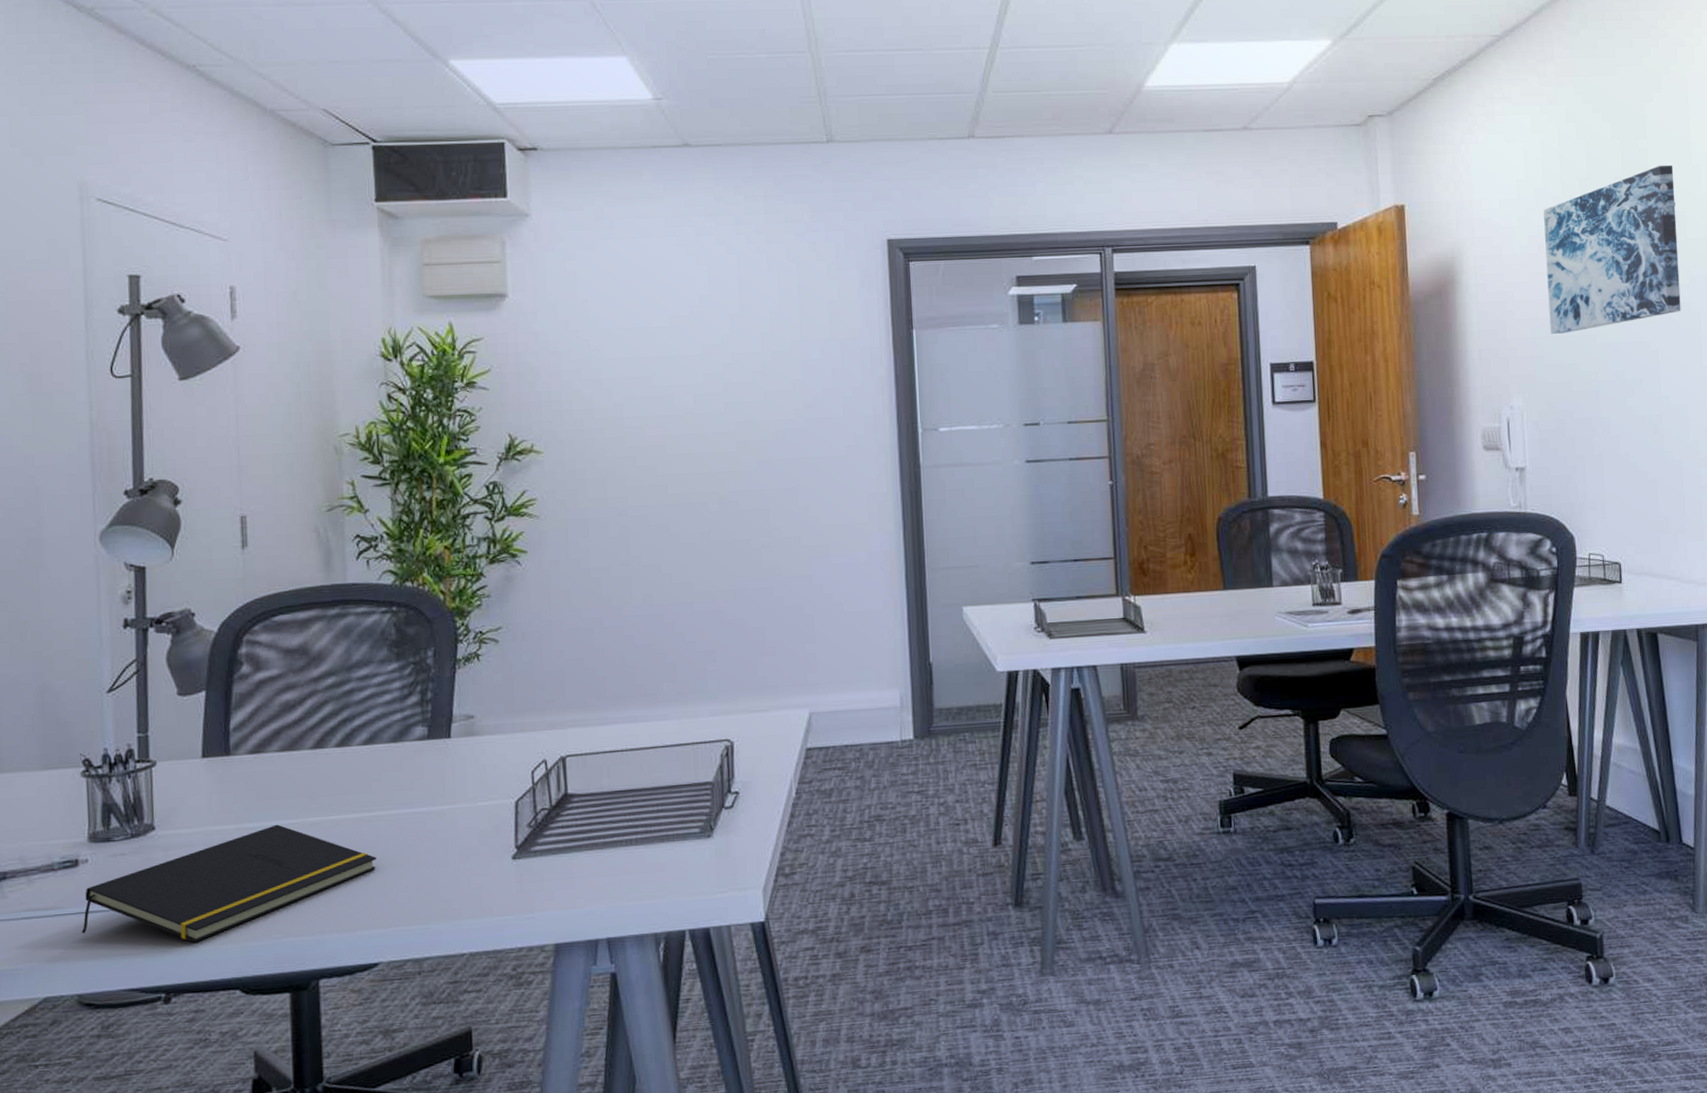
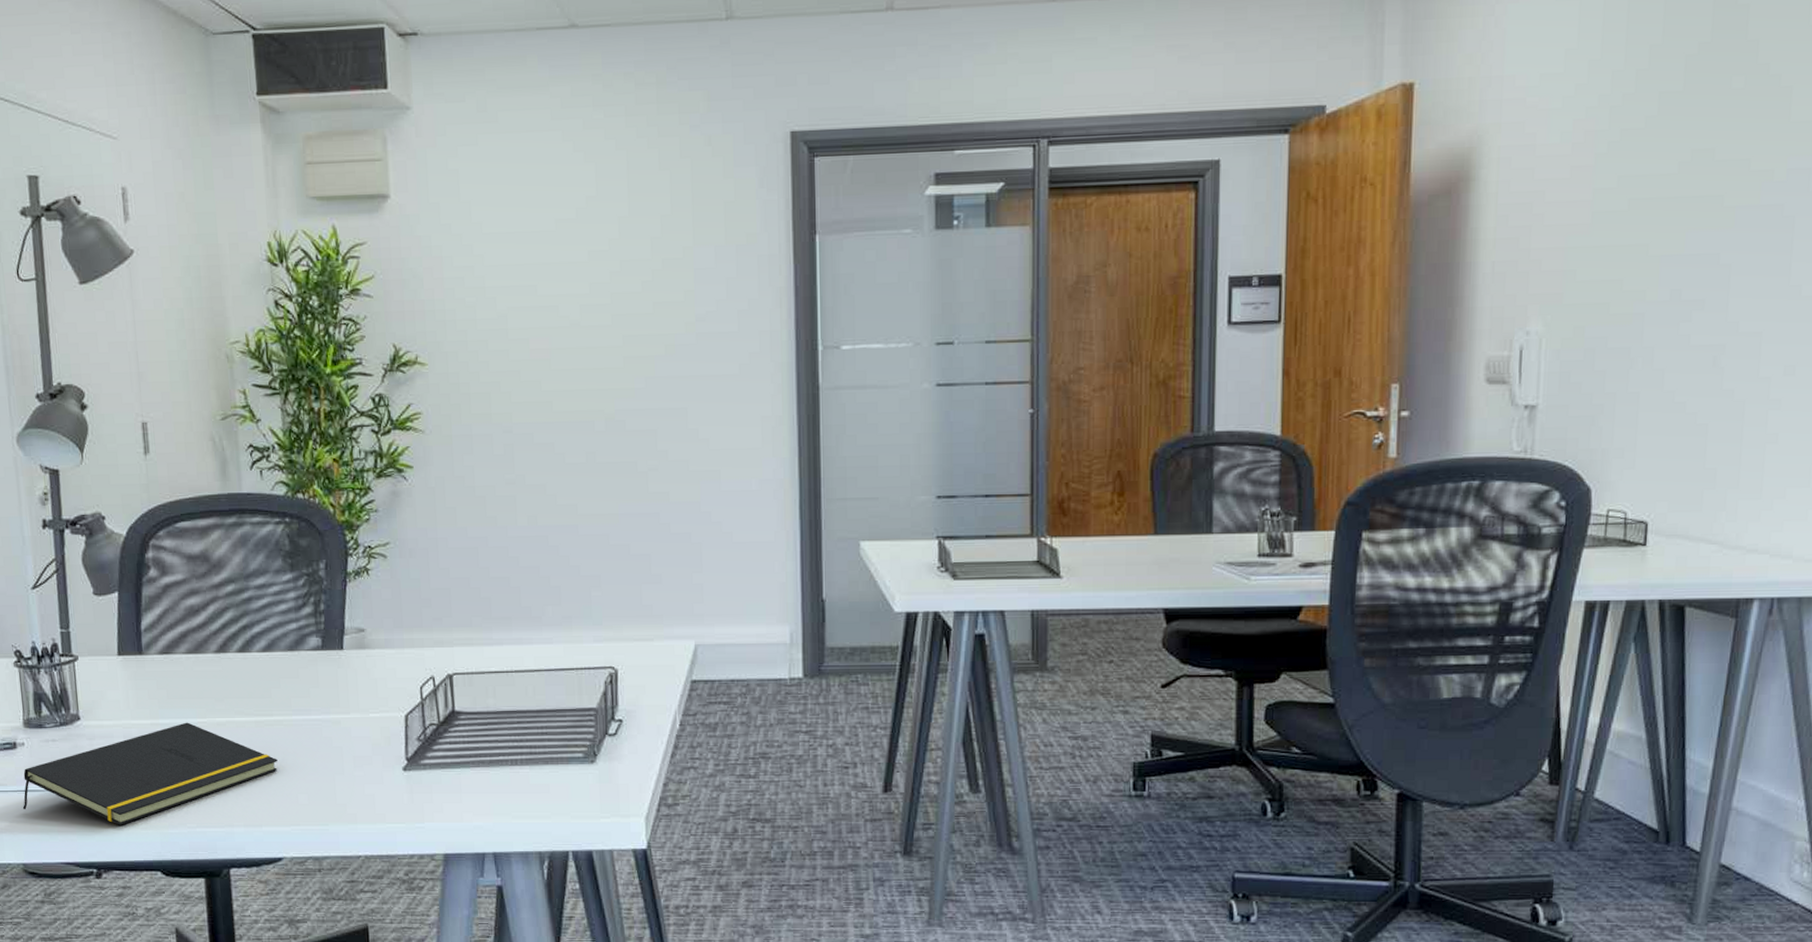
wall art: present [1543,165,1681,334] -> none [1588,24,1784,243]

